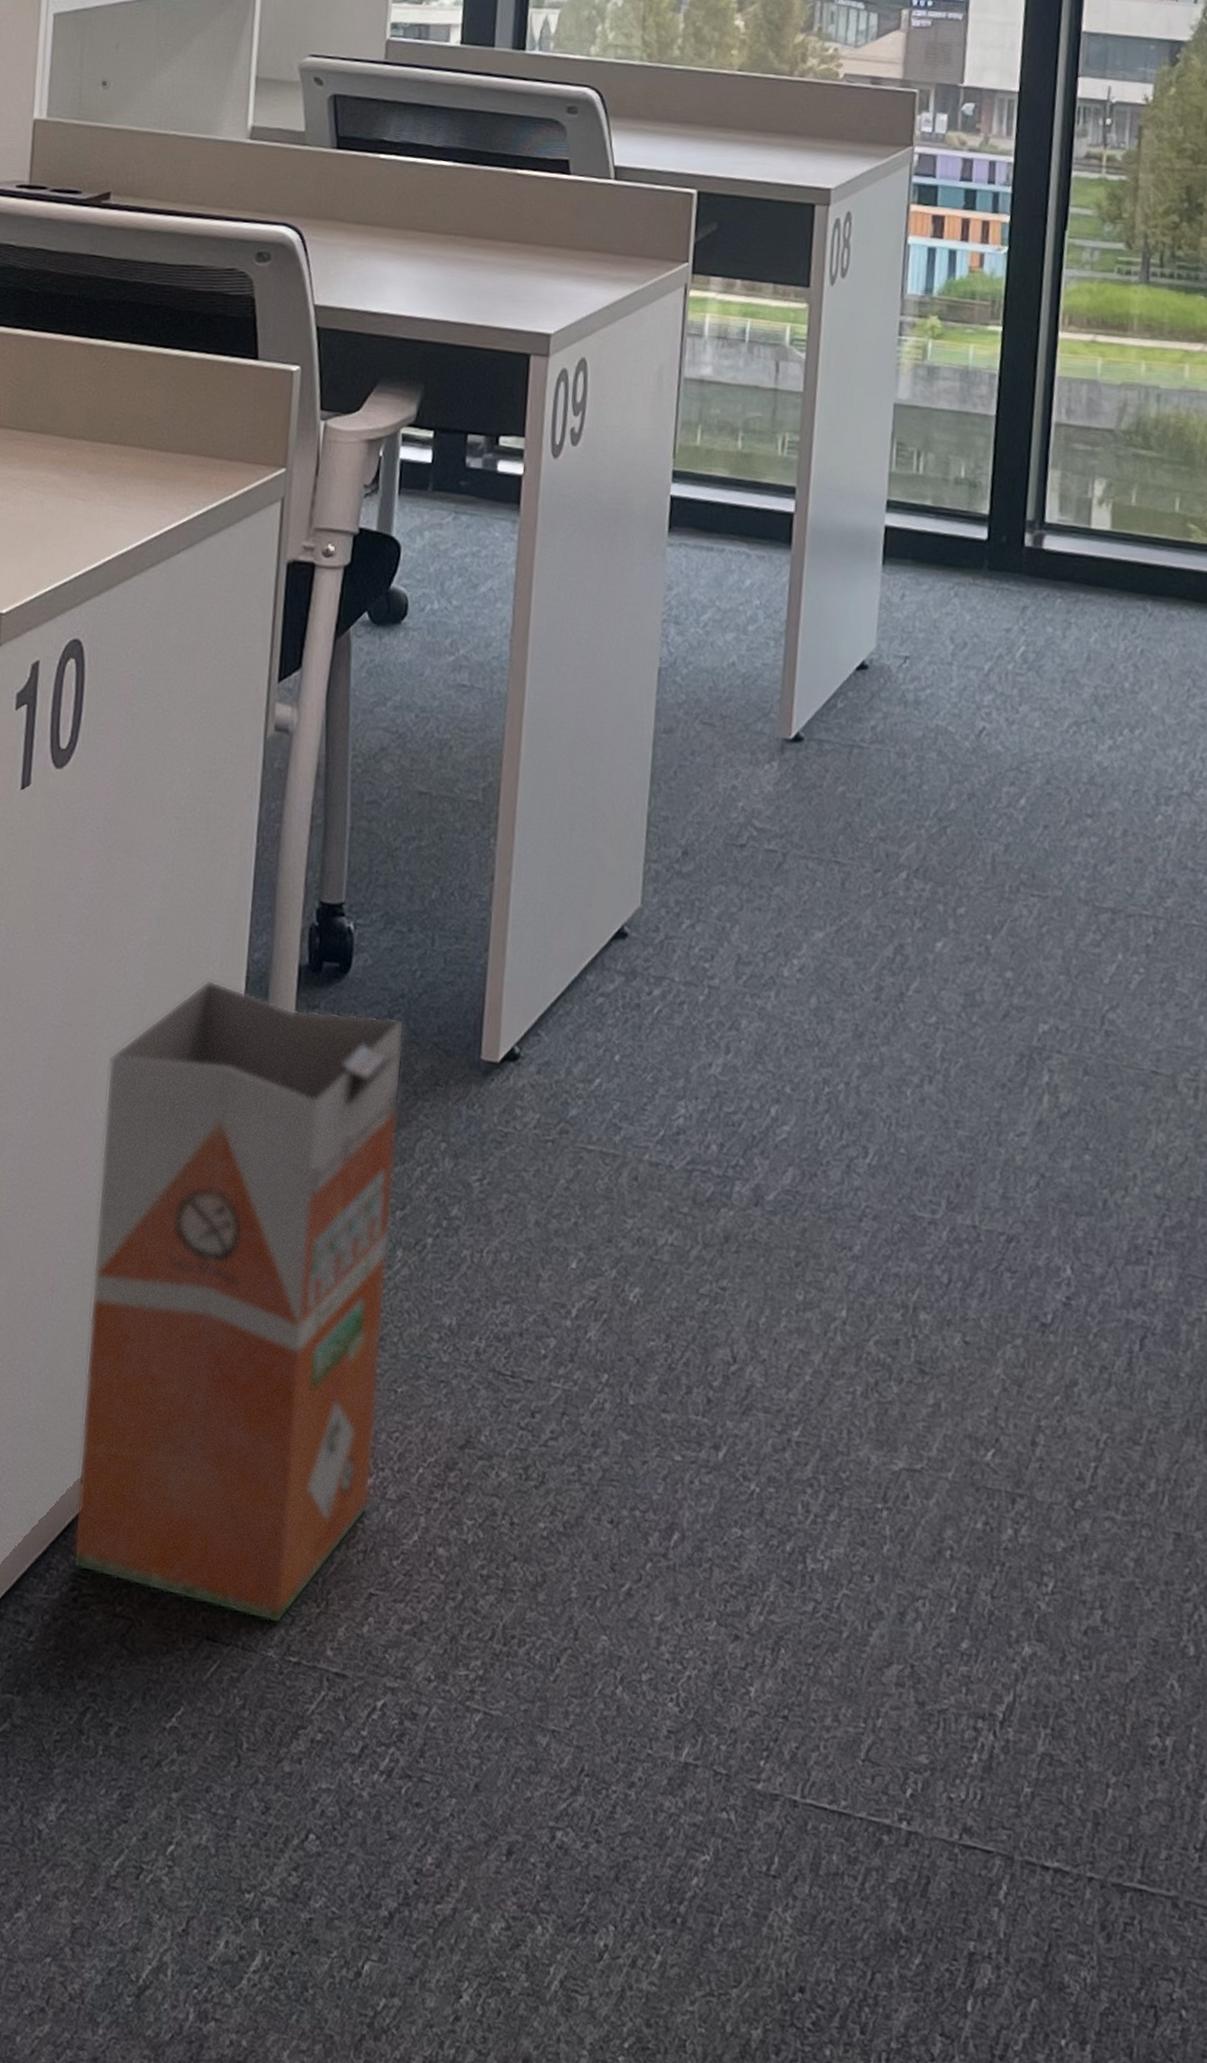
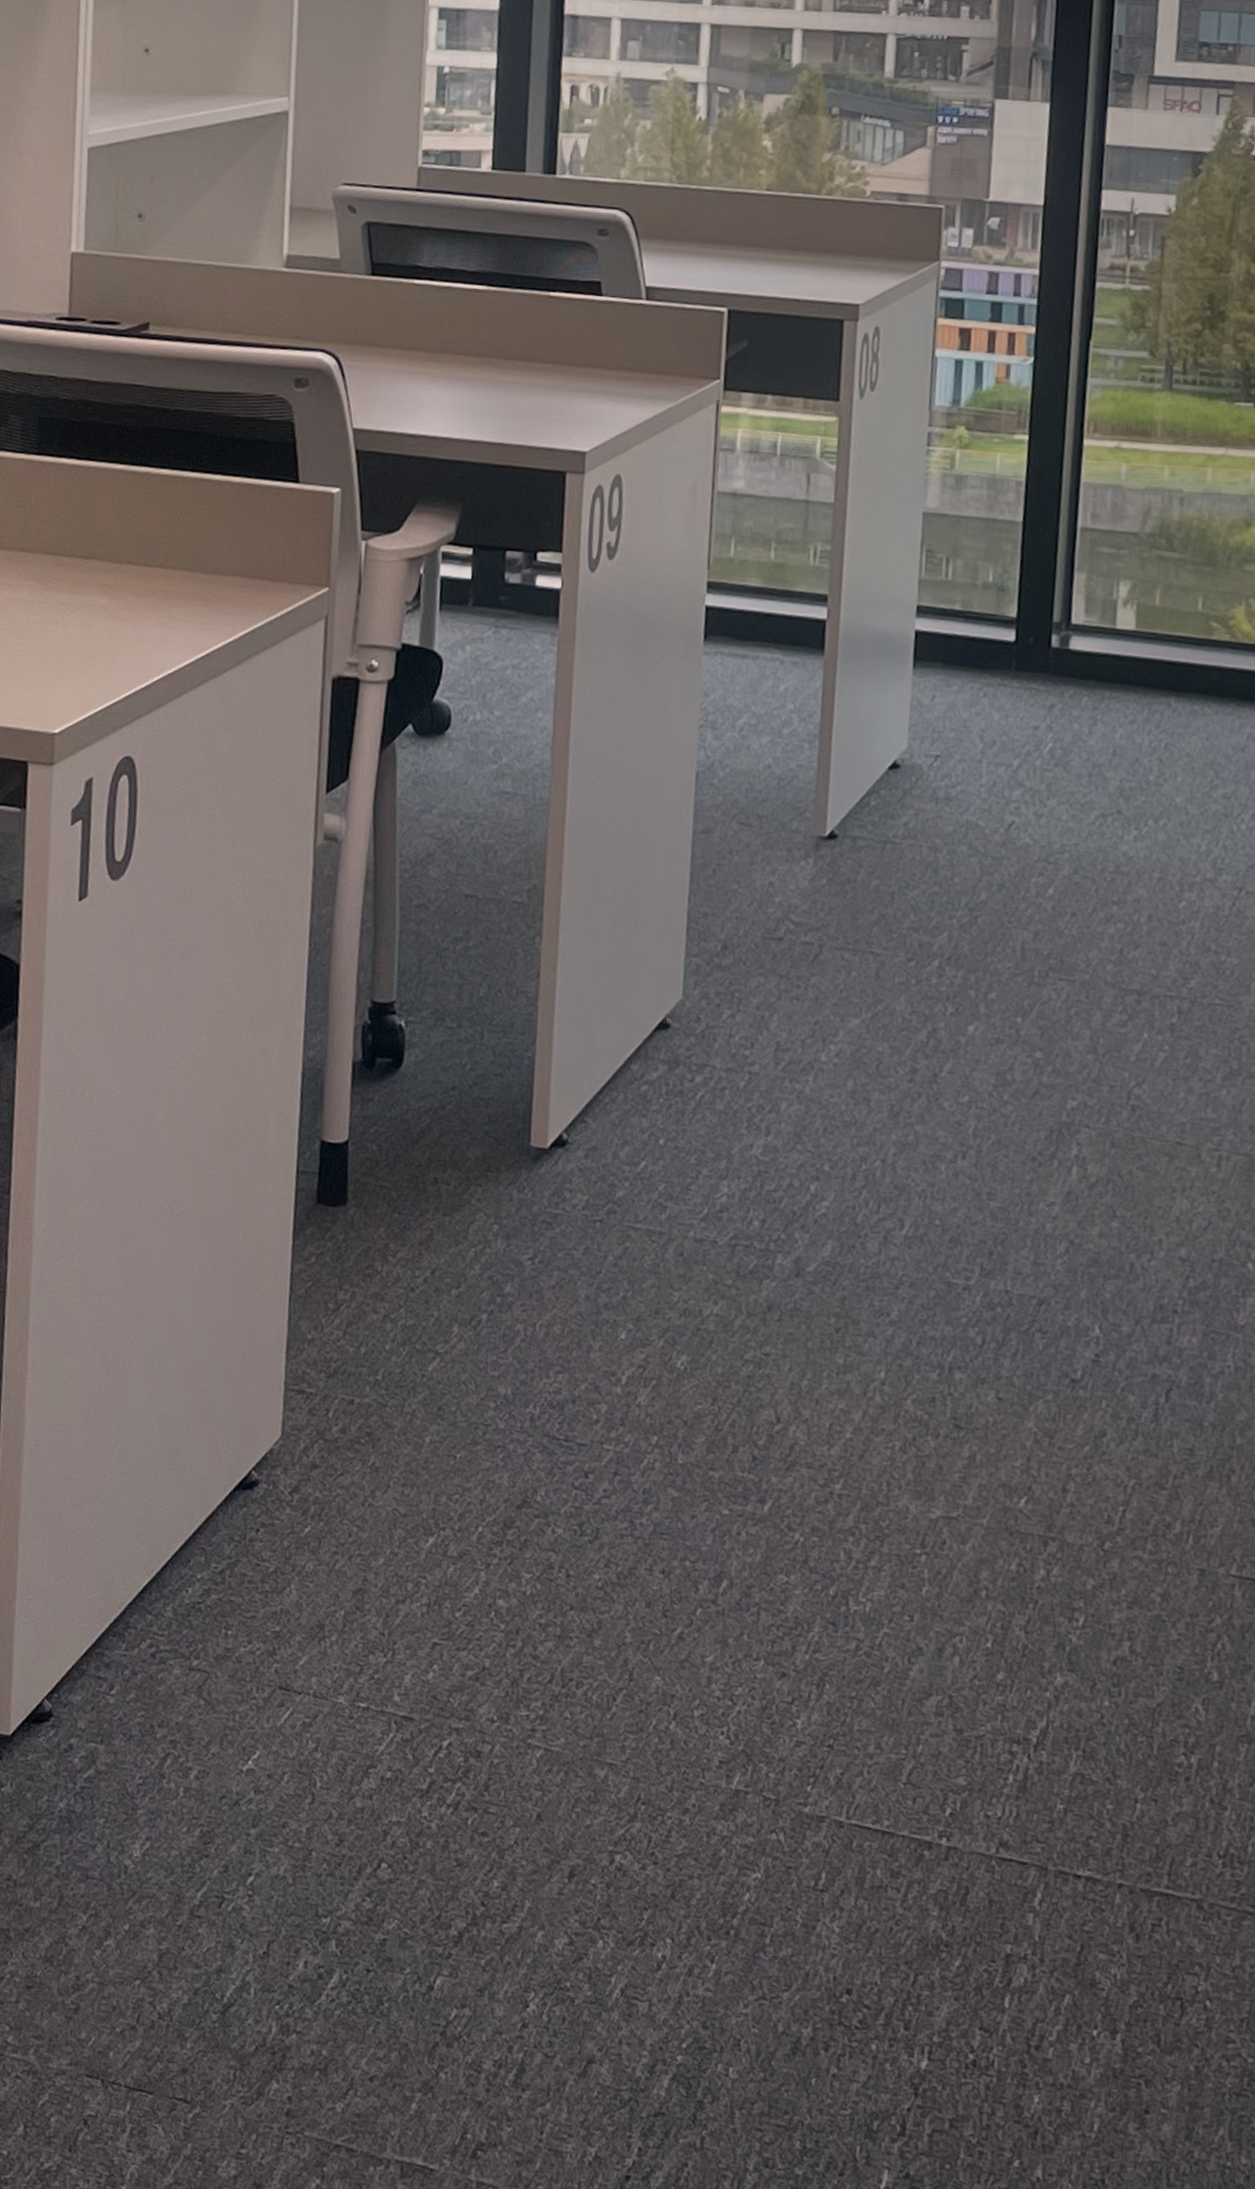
waste bin: present [72,979,405,1624] -> none [150,1076,456,1673]

